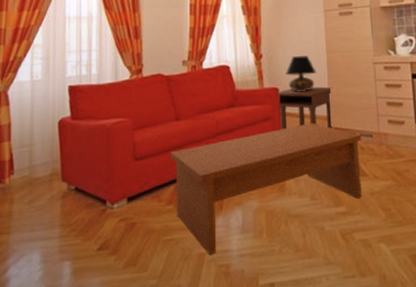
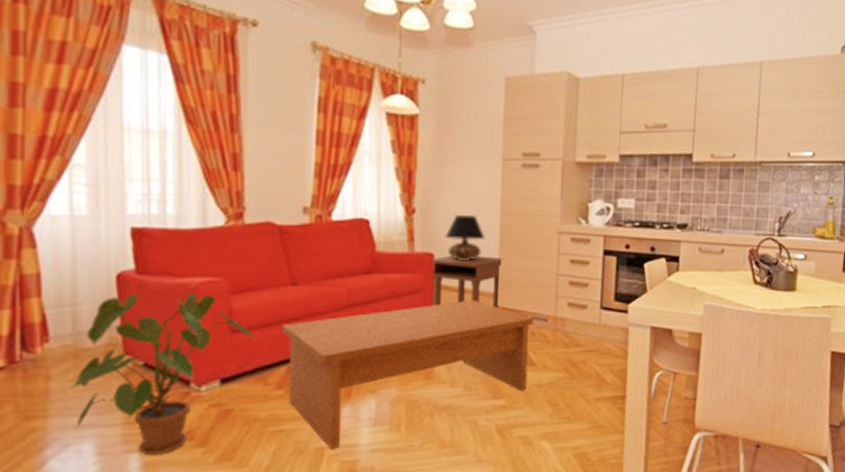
house plant: none [25,130,154,262] -> present [68,292,258,455]

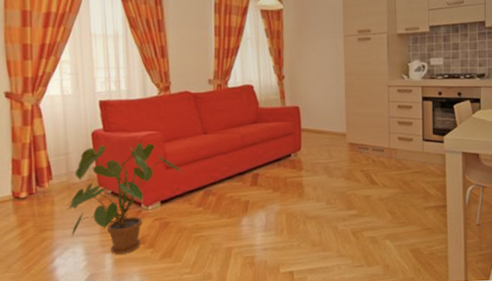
coffee table: present [281,299,534,449] -> none [198,138,374,249]
nightstand: present [432,256,504,309] -> none [299,106,349,144]
table lamp: present [445,215,485,260] -> none [306,78,335,110]

